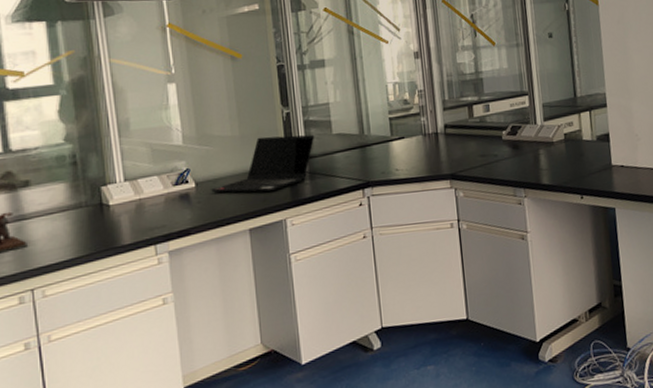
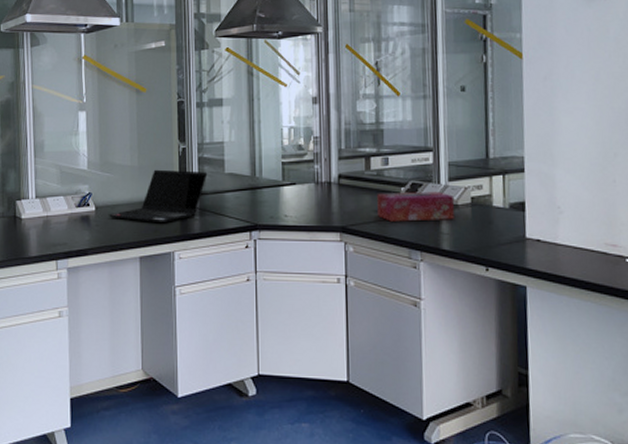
tissue box: none [481,131,551,164] -> present [377,191,454,222]

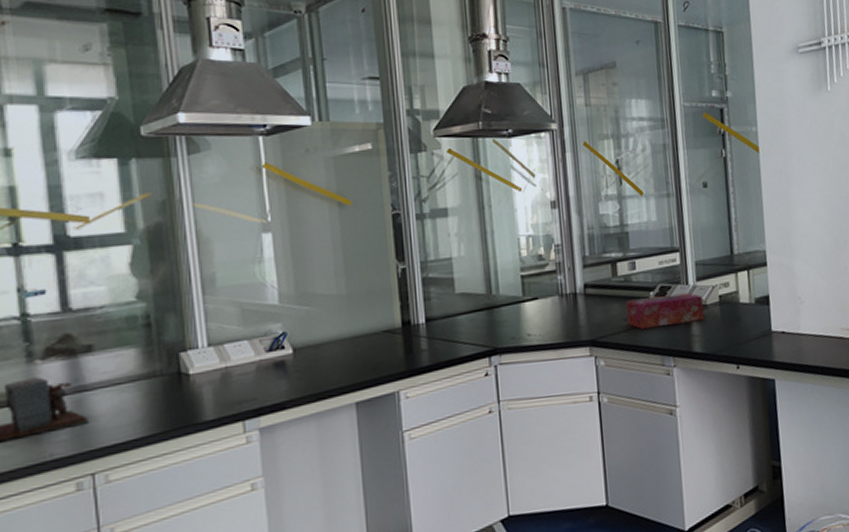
laptop computer: present [108,169,208,224] -> none [310,294,435,361]

